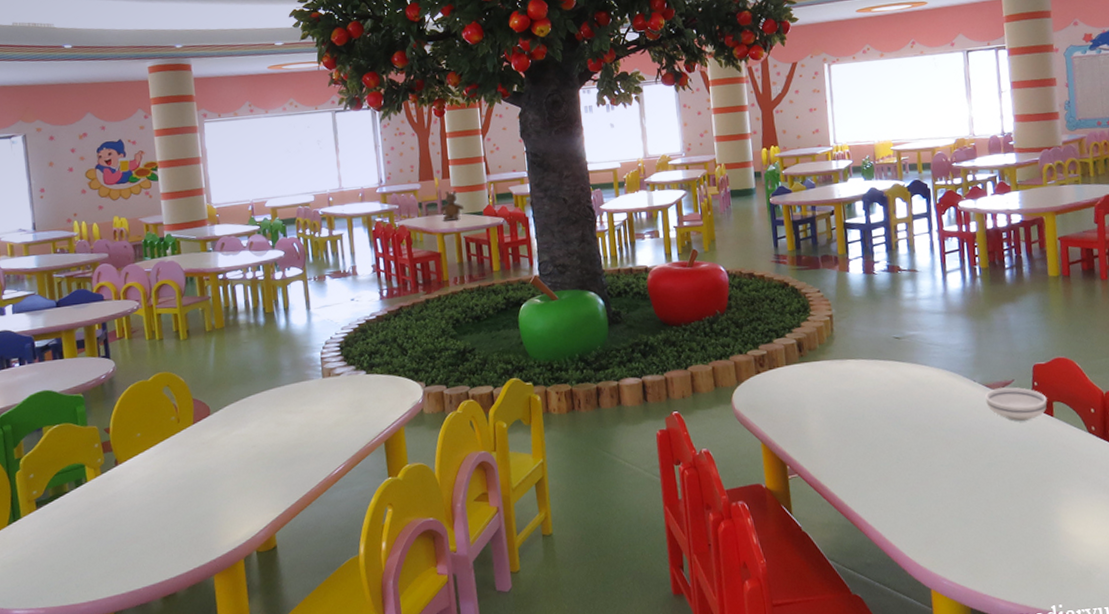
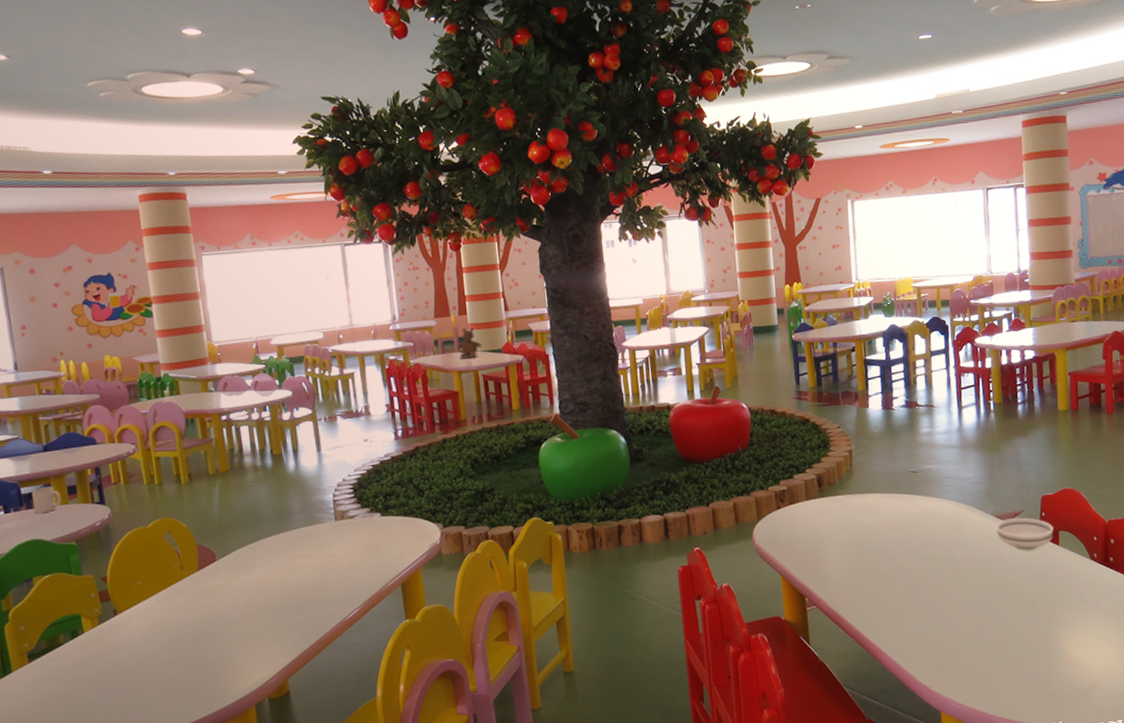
cup: none [44,340,70,367] -> present [31,486,61,514]

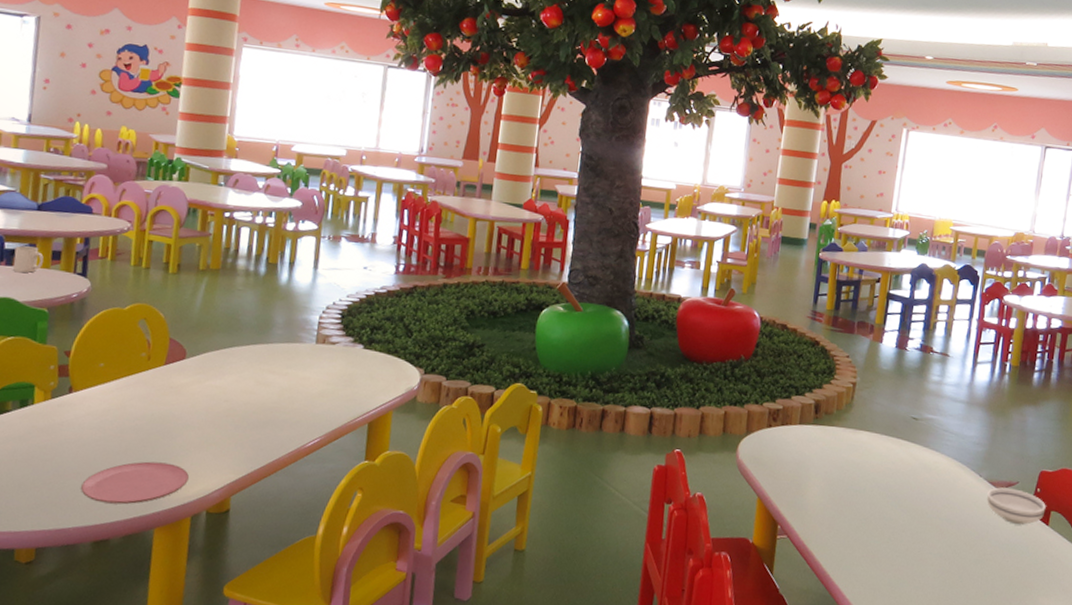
plate: none [146,660,245,711] -> present [81,461,189,505]
teddy bear: present [457,327,483,359] -> none [478,175,505,208]

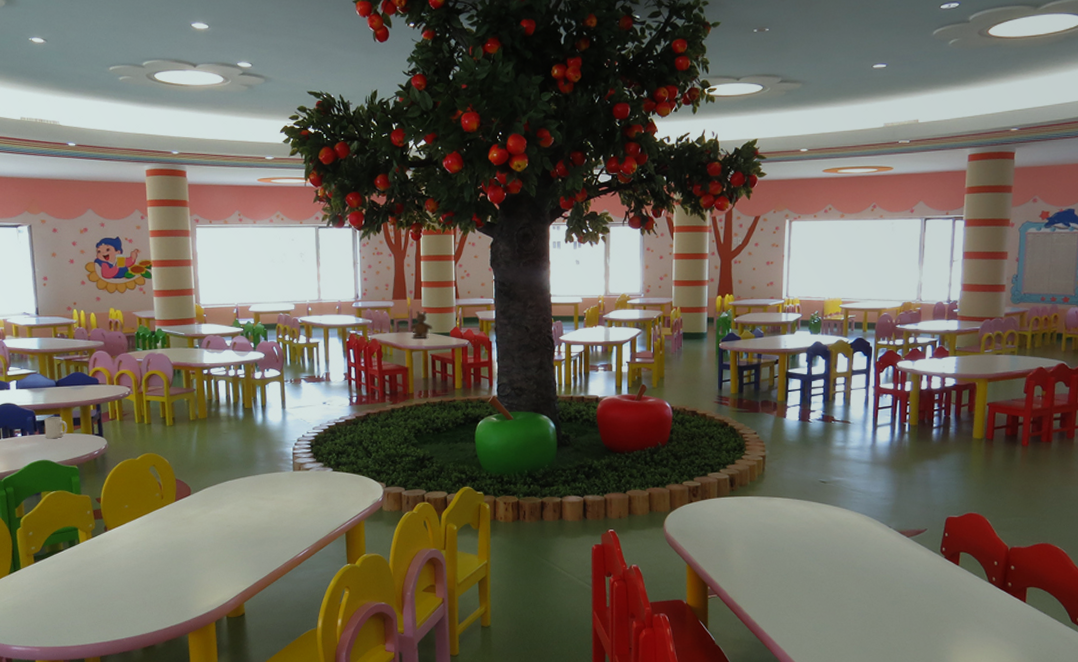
plate: present [81,461,189,505] -> none [127,580,208,617]
teddy bear: none [478,175,505,208] -> present [411,311,433,339]
bowl: present [987,487,1046,524] -> none [898,535,955,566]

